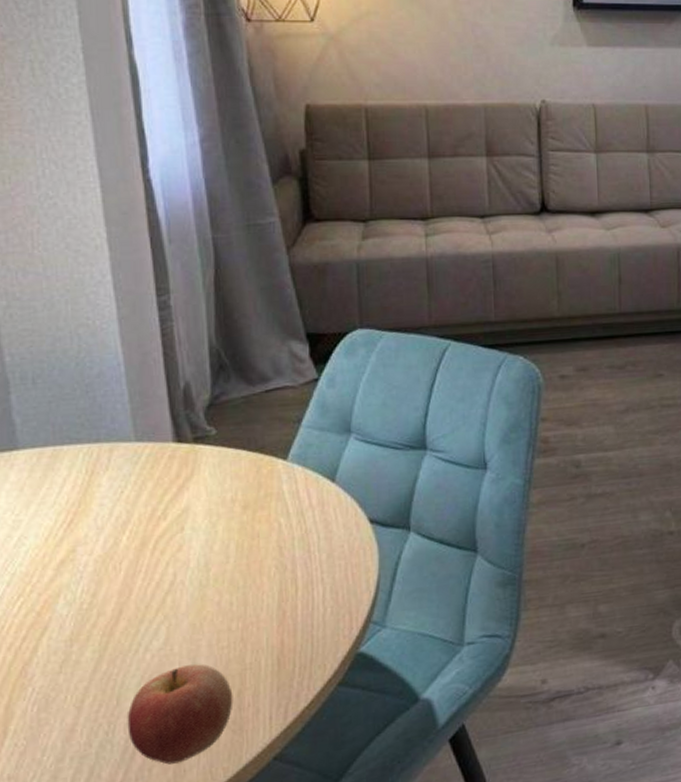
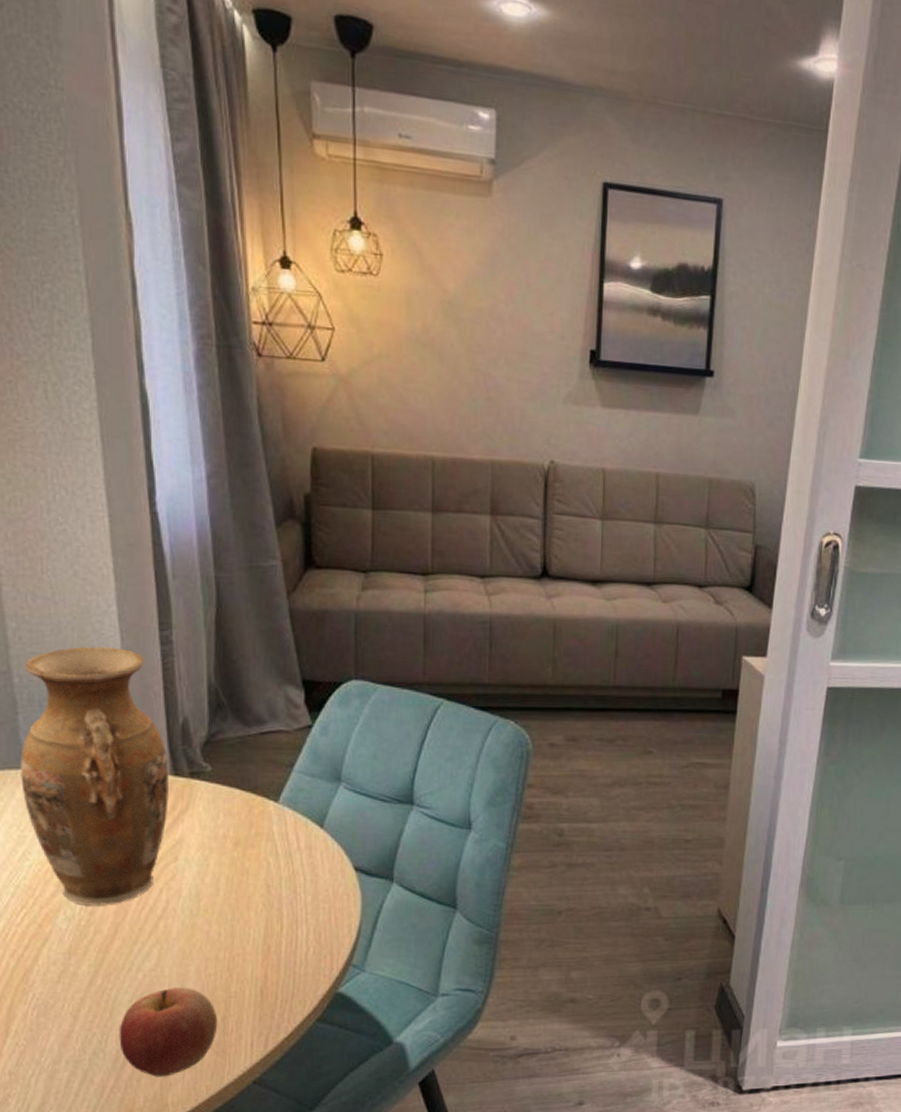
vase: none [14,317,172,588] -> present [20,646,169,906]

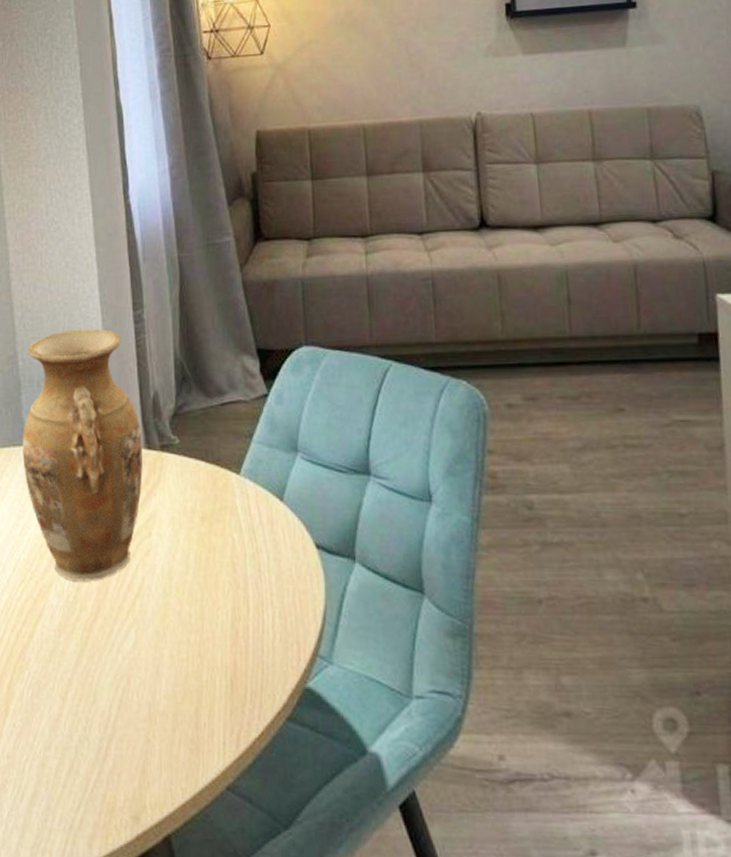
apple: present [119,988,218,1077] -> none [101,673,191,774]

